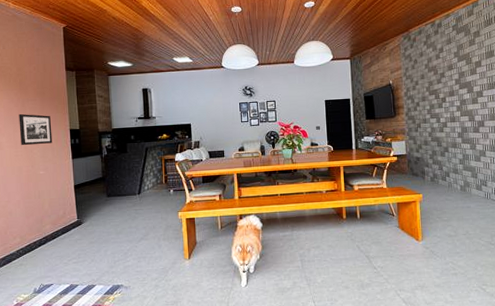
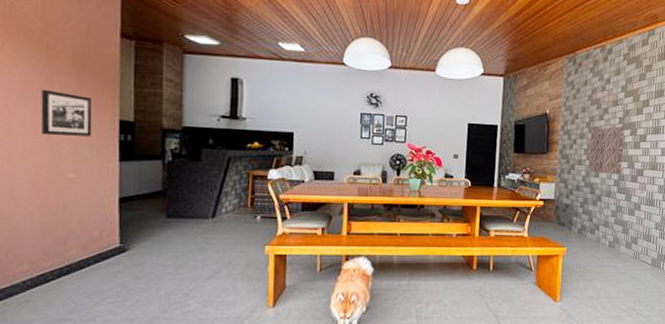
decorative wall panel: none [431,86,464,128] -> present [588,126,625,175]

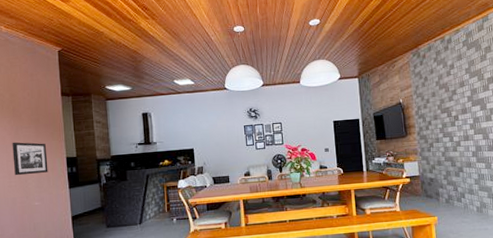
decorative wall panel: present [588,126,625,175] -> none [442,104,478,148]

